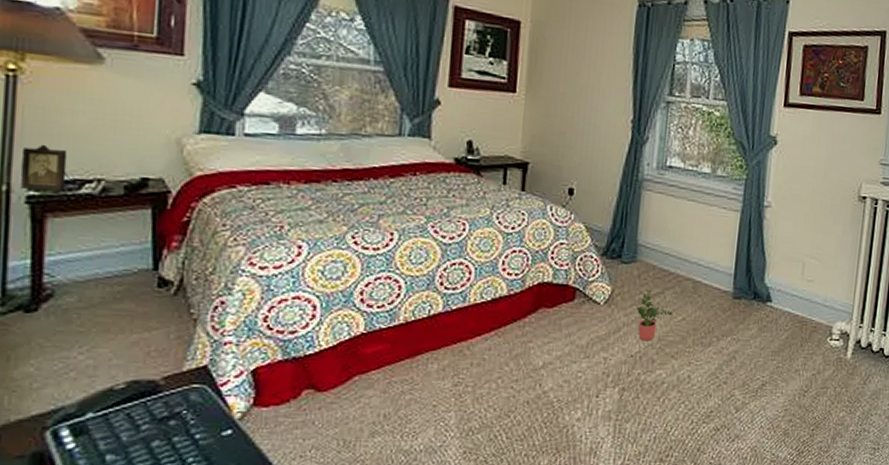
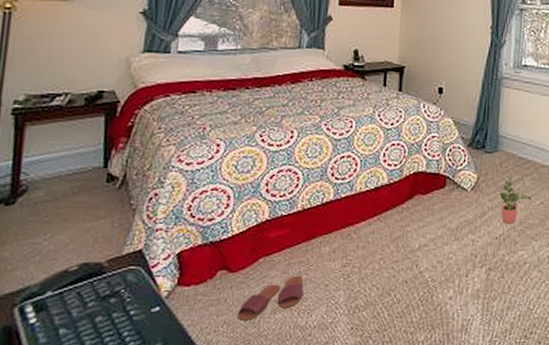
photo frame: present [21,144,76,191] -> none [9,66,49,104]
slippers: none [328,395,408,445] -> present [238,275,304,321]

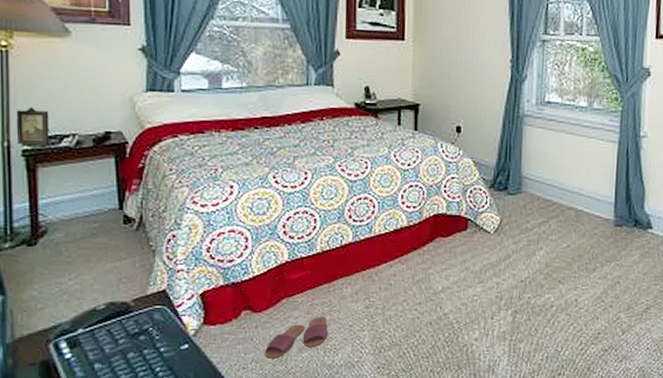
photo frame: none [9,66,49,104] -> present [17,106,57,145]
potted plant: present [499,176,532,224] -> none [524,219,558,267]

